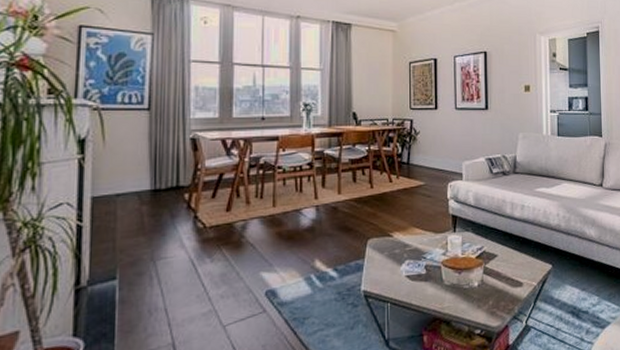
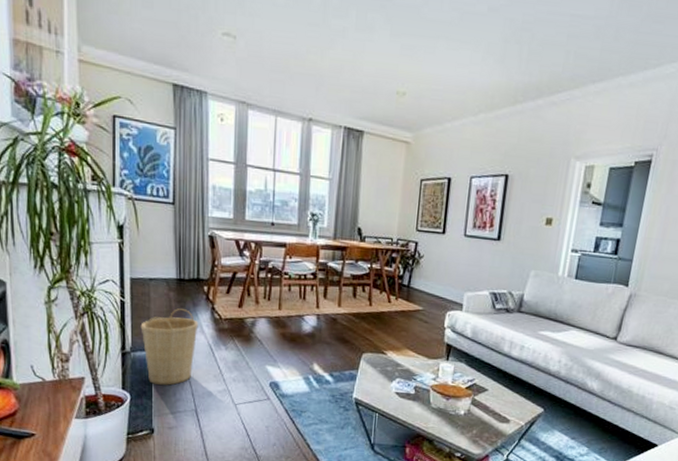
basket: none [102,223,178,322] -> present [140,308,199,386]

